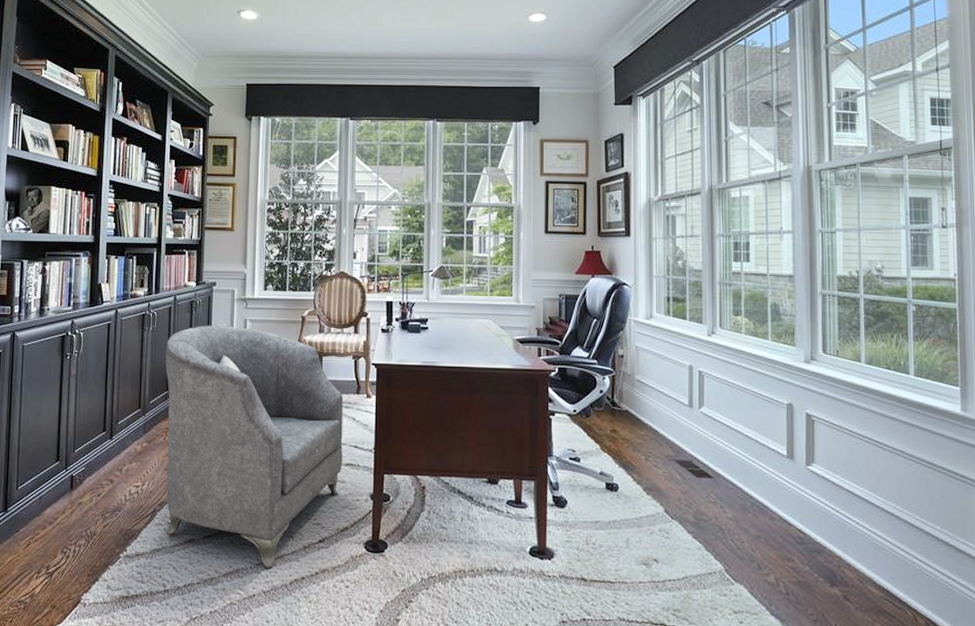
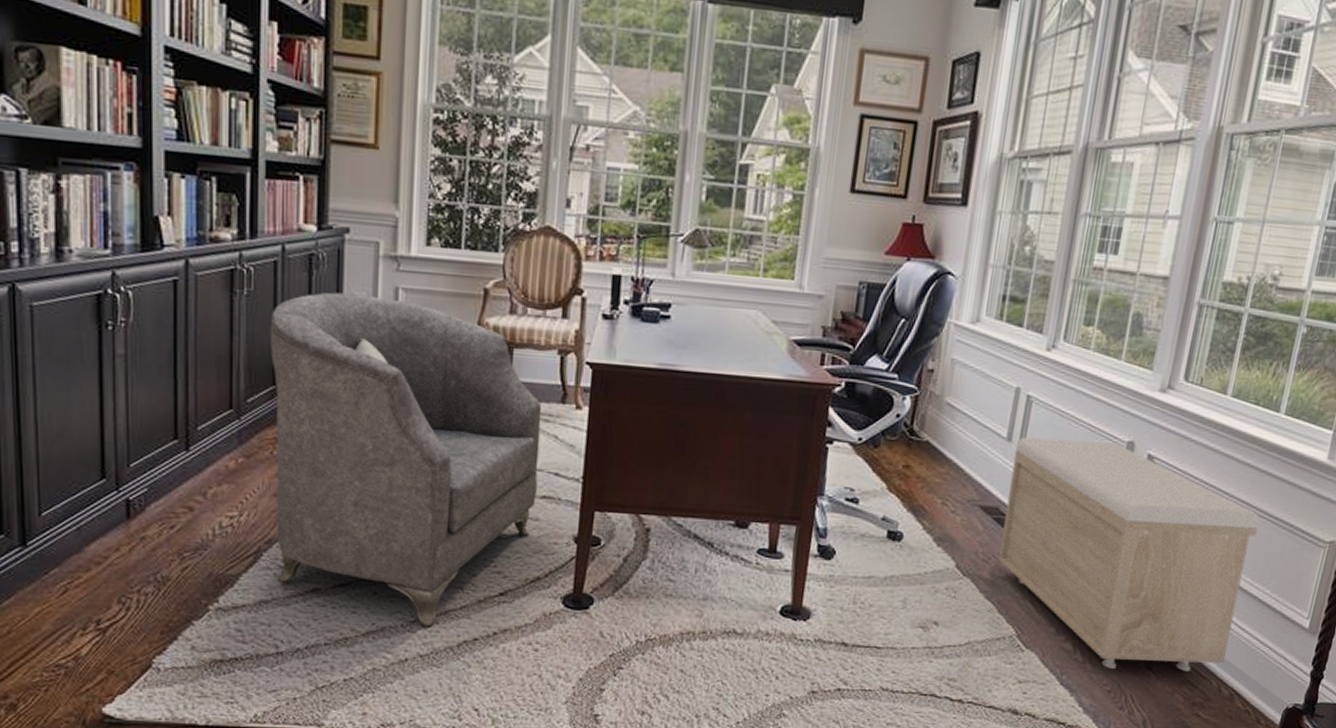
storage bench: none [697,403,915,602] -> present [998,437,1259,671]

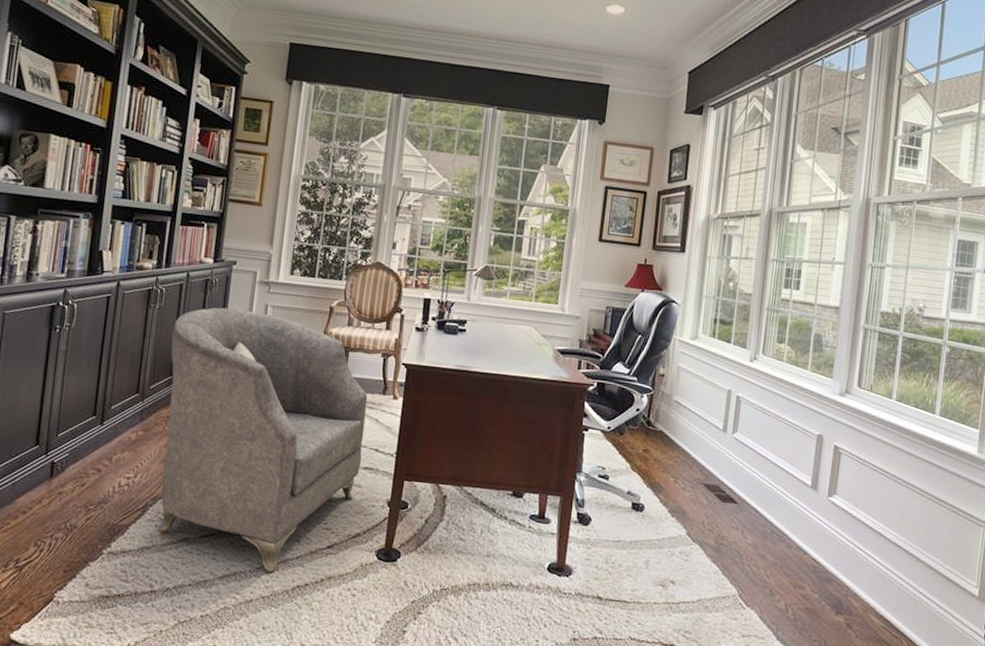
storage bench: present [998,437,1259,671] -> none [720,429,928,631]

